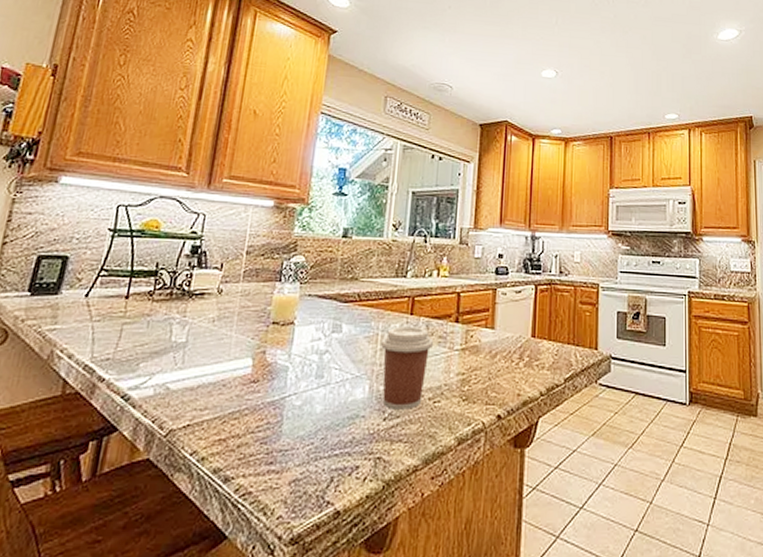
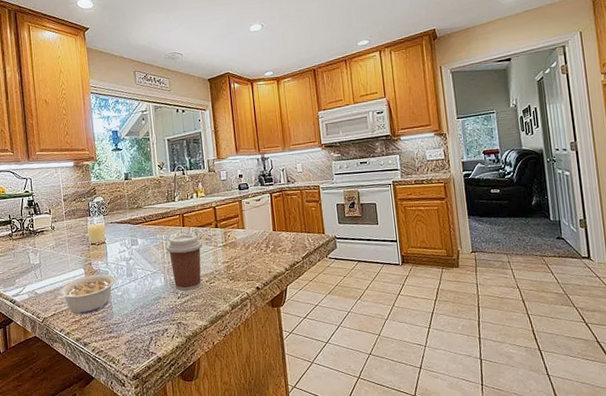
legume: none [195,370,297,430] -> present [54,274,116,315]

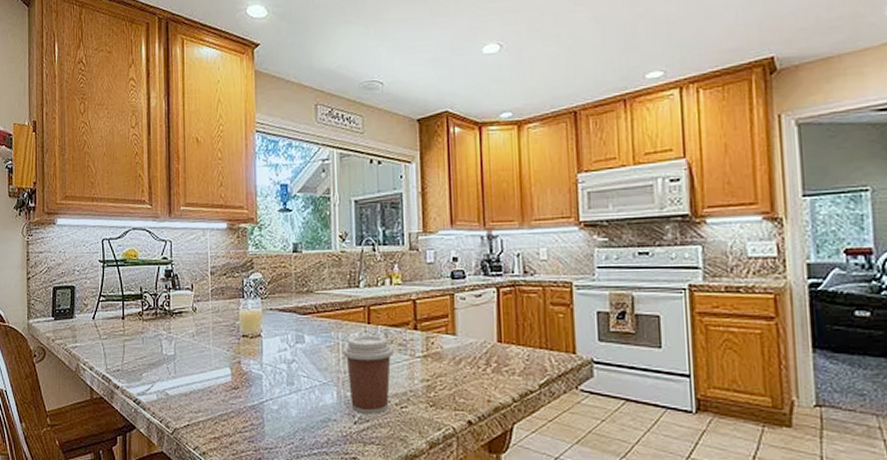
legume: present [54,274,116,315] -> none [189,378,271,430]

